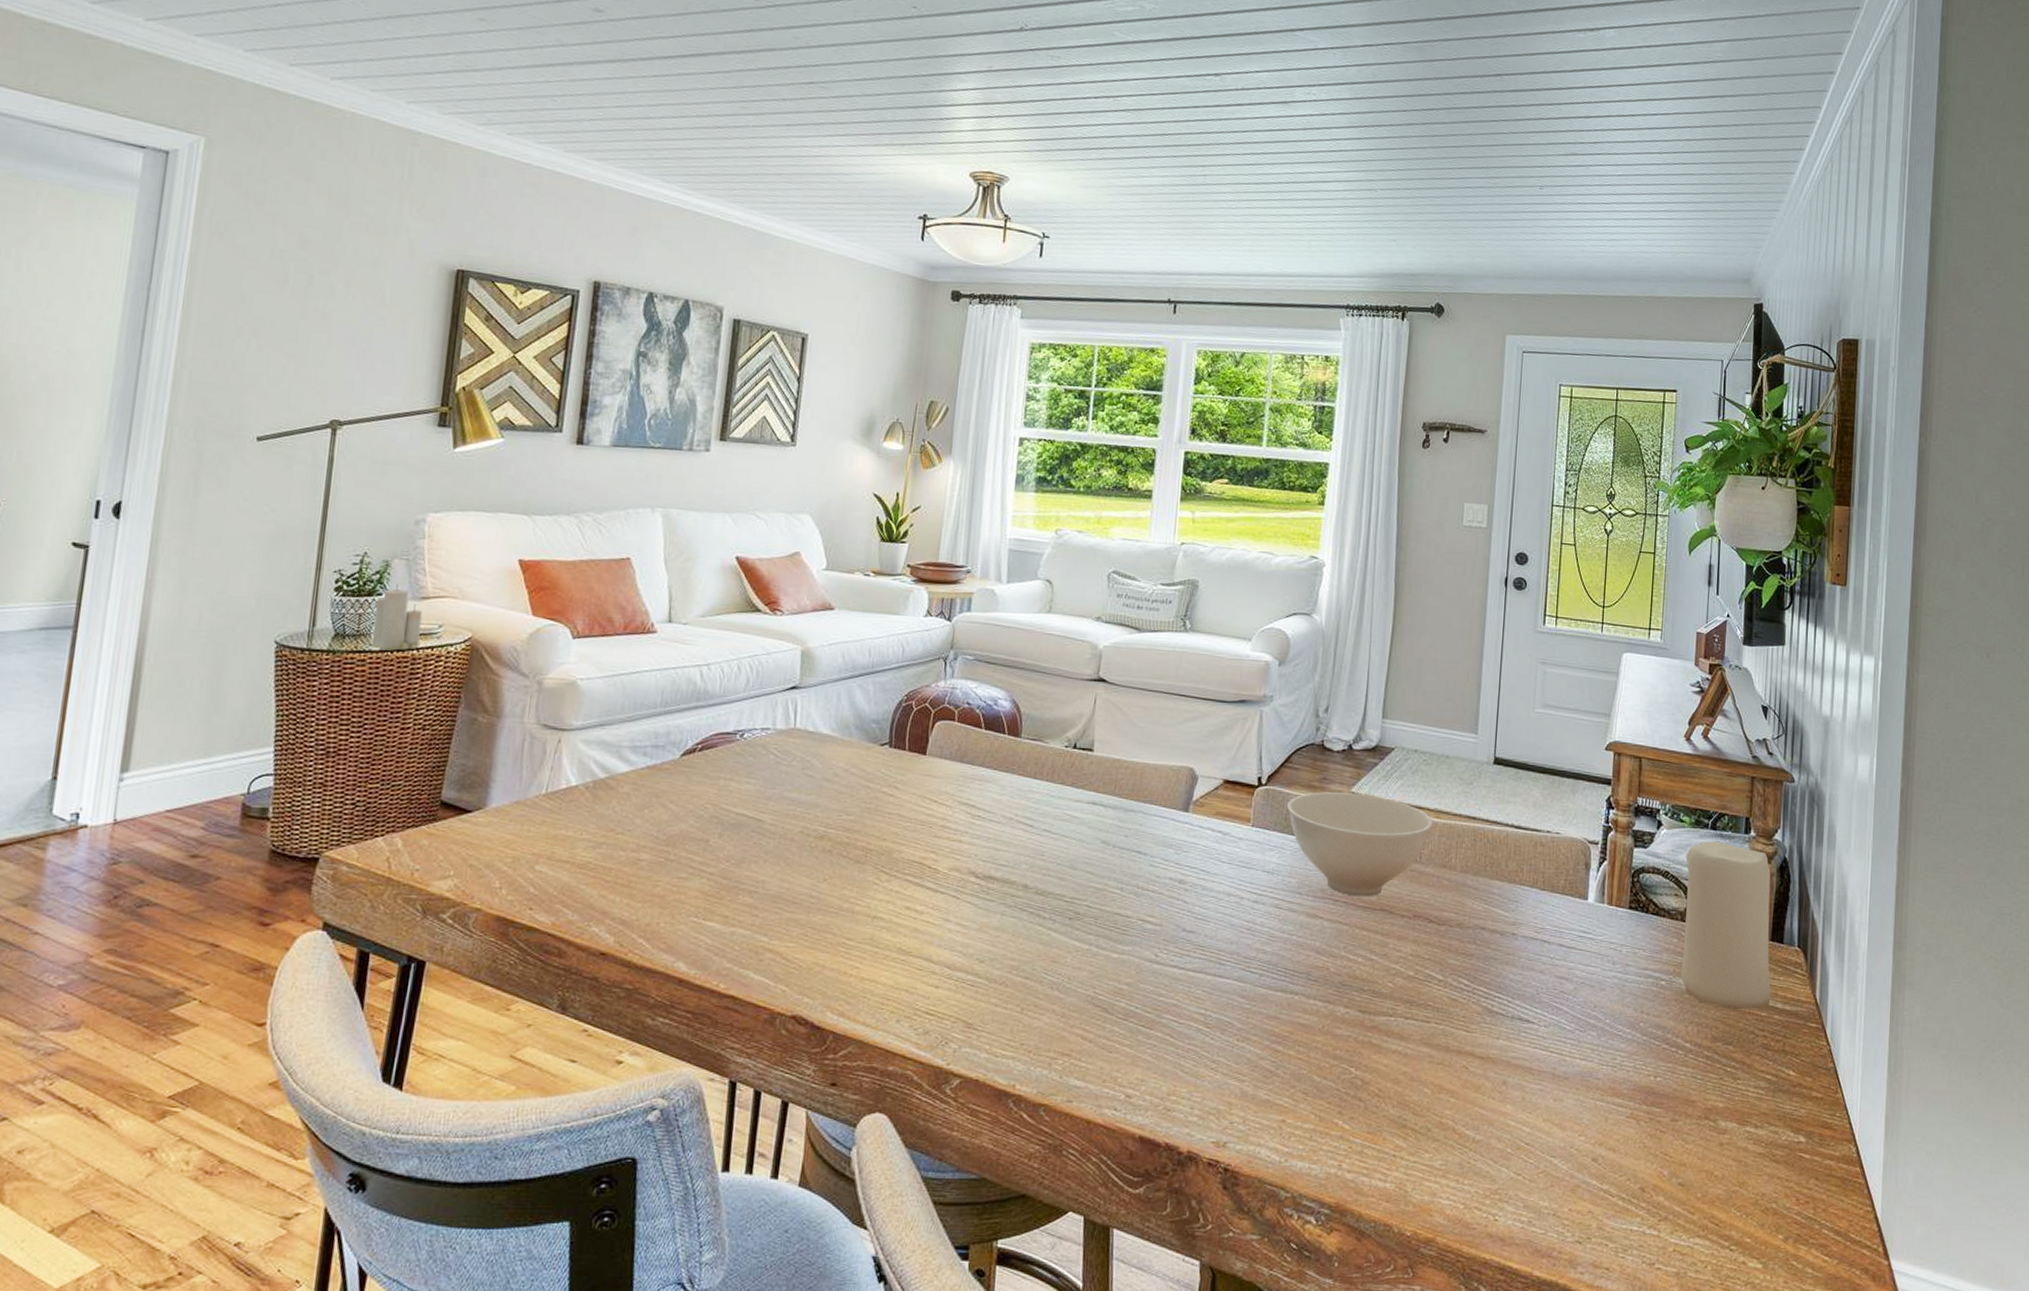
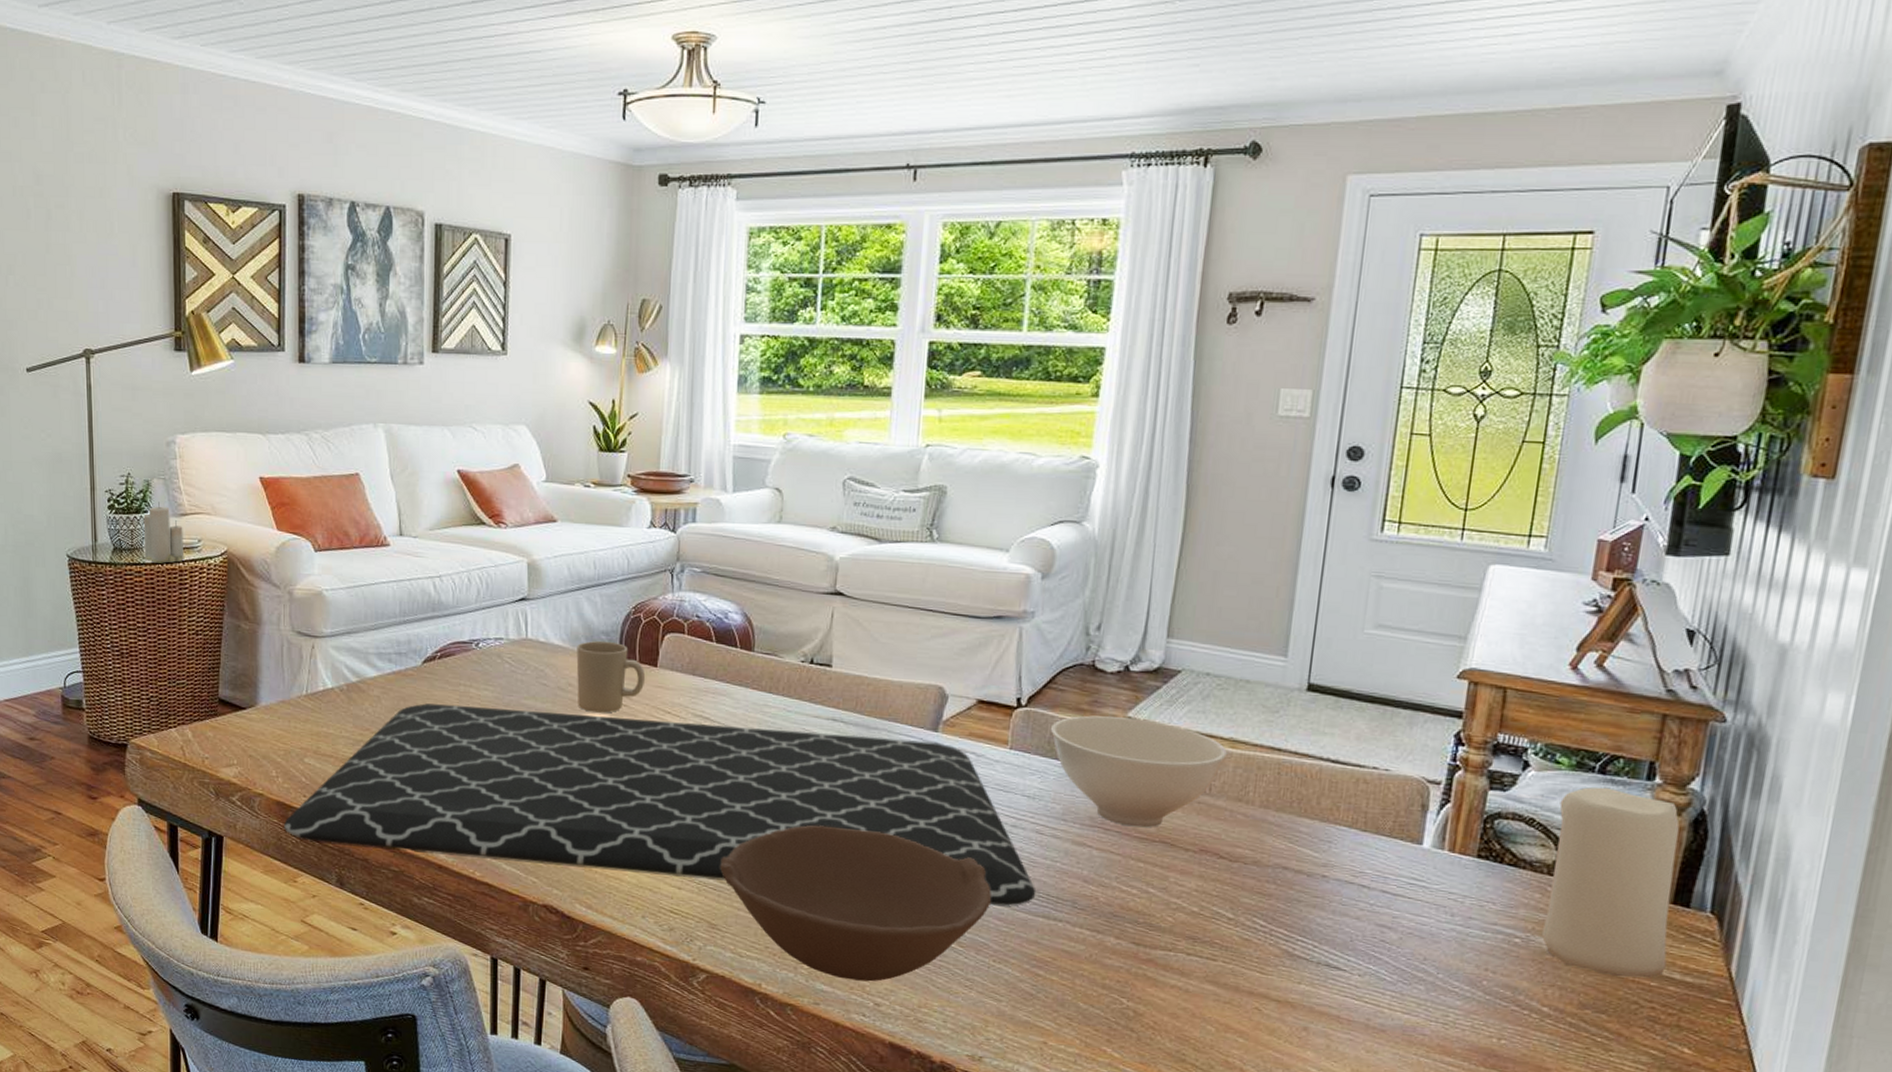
placemat: none [502,799,1274,982] -> present [284,703,1035,906]
mug: none [843,729,914,804] -> present [576,640,646,713]
bowl: none [979,911,1235,1073] -> present [720,824,991,982]

